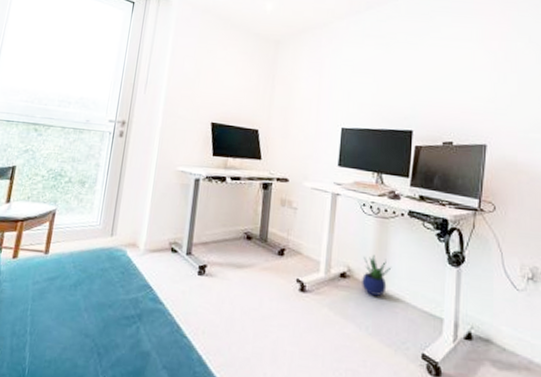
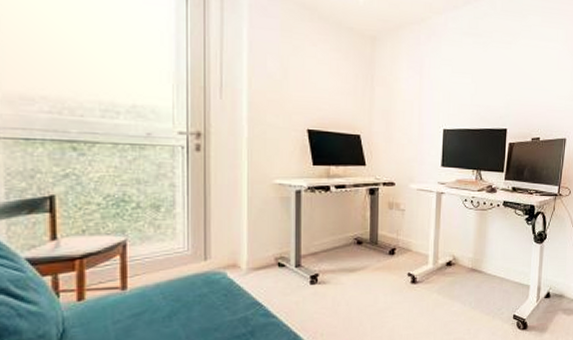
potted plant: present [362,254,392,296] -> none [465,242,490,276]

